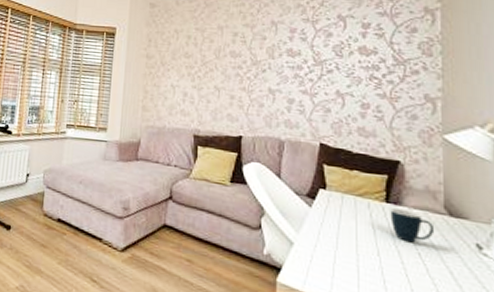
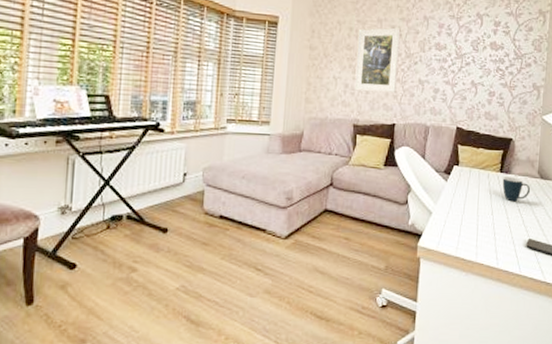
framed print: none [194,34,245,102] -> present [354,27,401,93]

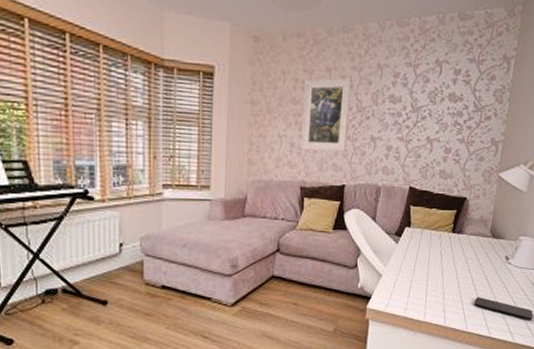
mug: present [502,177,531,202] -> none [453,237,482,262]

